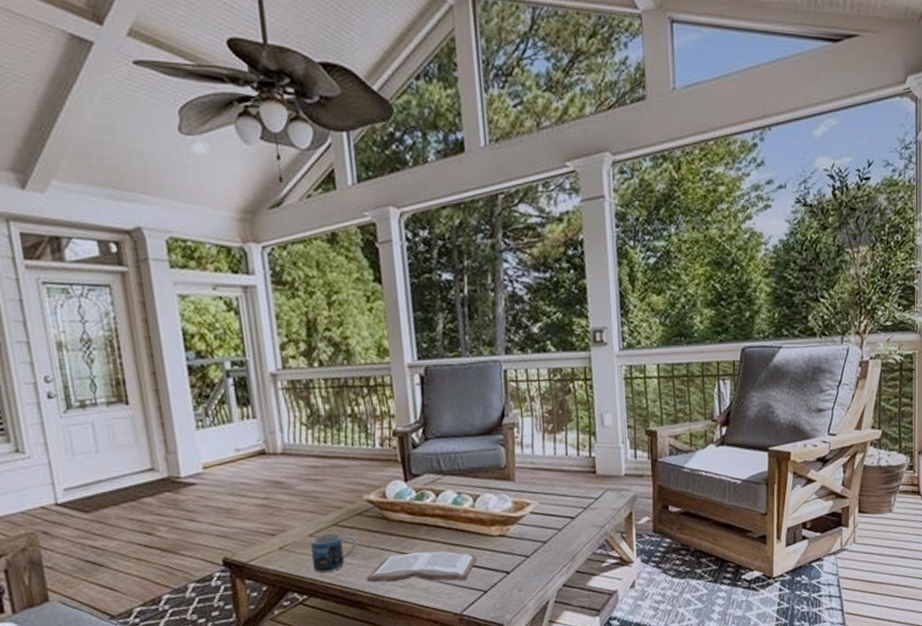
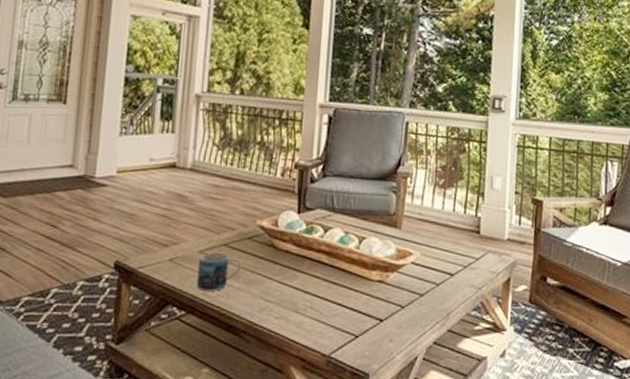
book: present [366,551,478,582] -> none [244,284,354,322]

